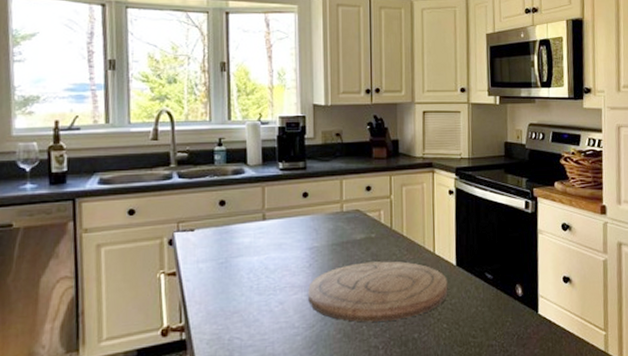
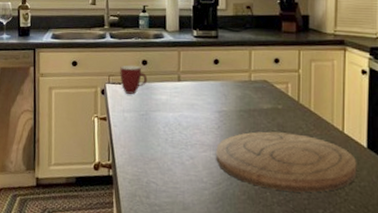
mug: none [192,207,227,241] -> present [120,65,148,94]

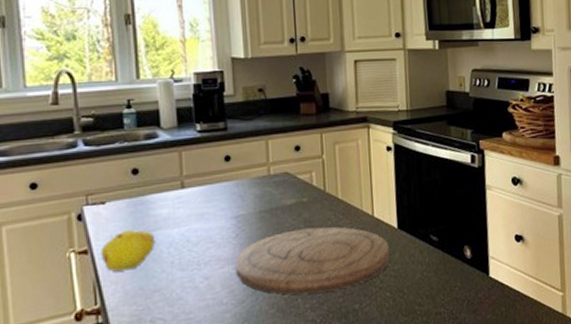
fruit: none [115,107,155,139] -> present [100,229,156,272]
mug: present [120,65,148,94] -> none [102,176,141,215]

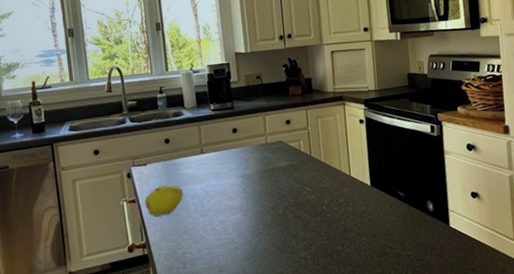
cutting board: present [236,227,390,295] -> none [243,184,365,237]

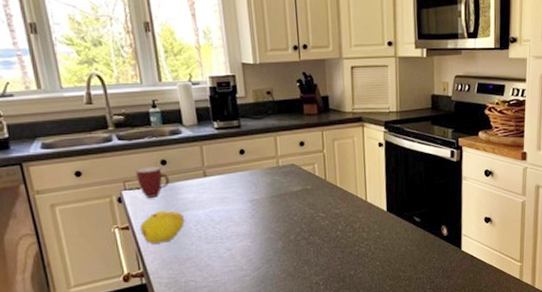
mug: none [144,145,172,174] -> present [136,166,170,198]

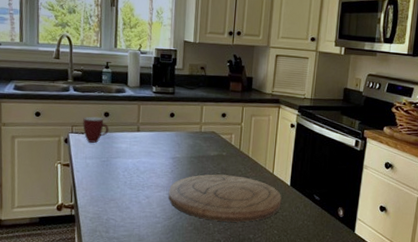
fruit: present [139,210,185,244] -> none [77,154,116,183]
cutting board: none [252,209,380,263] -> present [168,174,282,222]

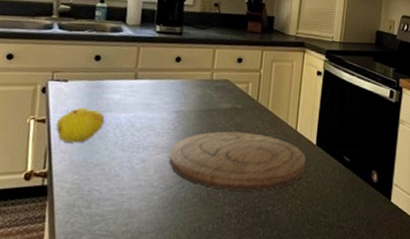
fruit: none [77,154,116,183] -> present [56,107,105,143]
mug: present [83,116,109,143] -> none [66,60,100,93]

